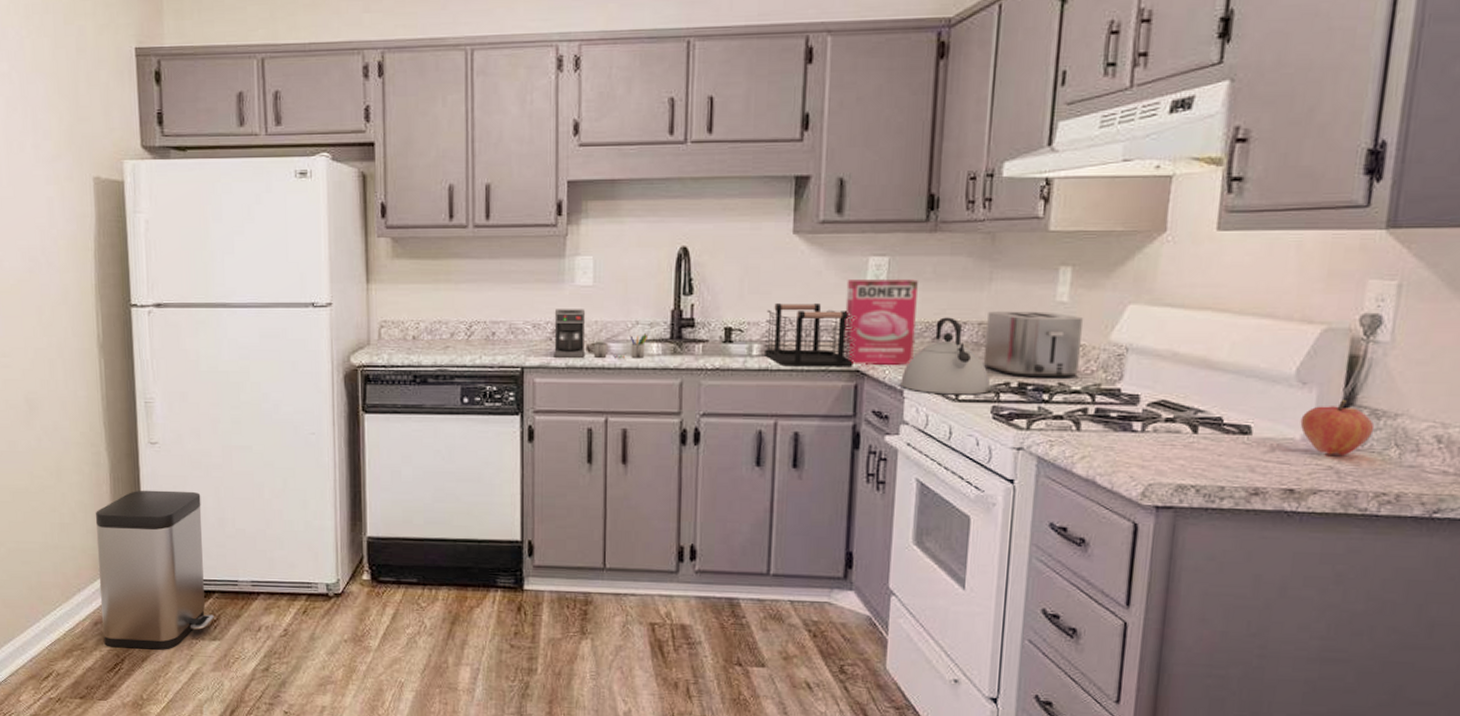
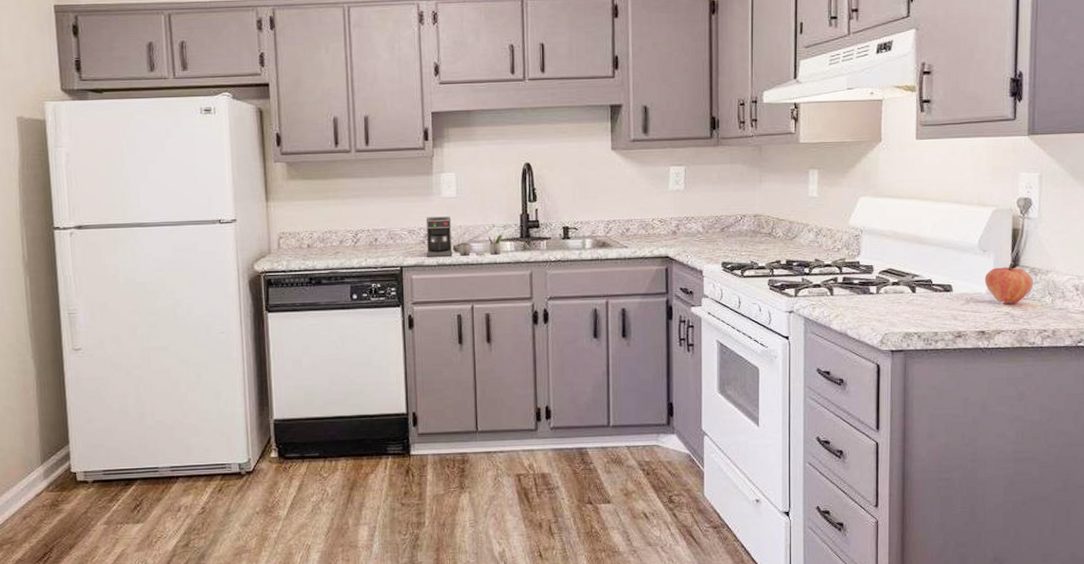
pedal bin: present [95,490,214,650] -> none [22,390,137,538]
dish rack: present [764,303,856,369] -> none [594,205,664,257]
cereal box: present [843,279,918,365] -> none [654,183,708,252]
kettle: present [900,317,991,395] -> none [700,212,767,273]
toaster: present [983,311,1084,377] -> none [759,204,830,256]

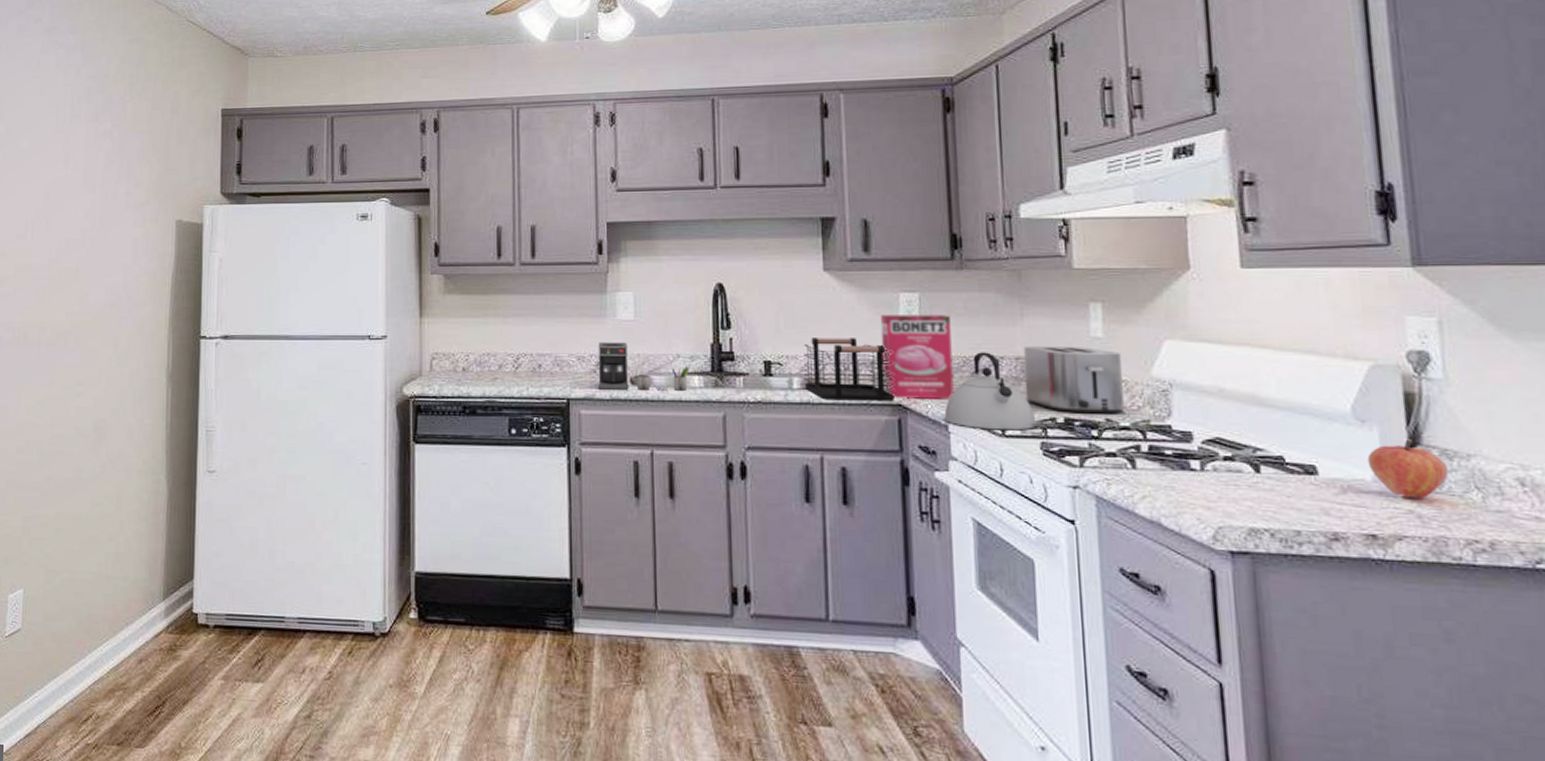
dish rack: none [594,205,664,257] -> present [803,338,895,403]
cereal box: none [654,183,708,252] -> present [880,315,954,399]
kettle: none [700,212,767,273] -> present [944,352,1037,431]
toaster: none [759,204,830,256] -> present [1024,346,1124,413]

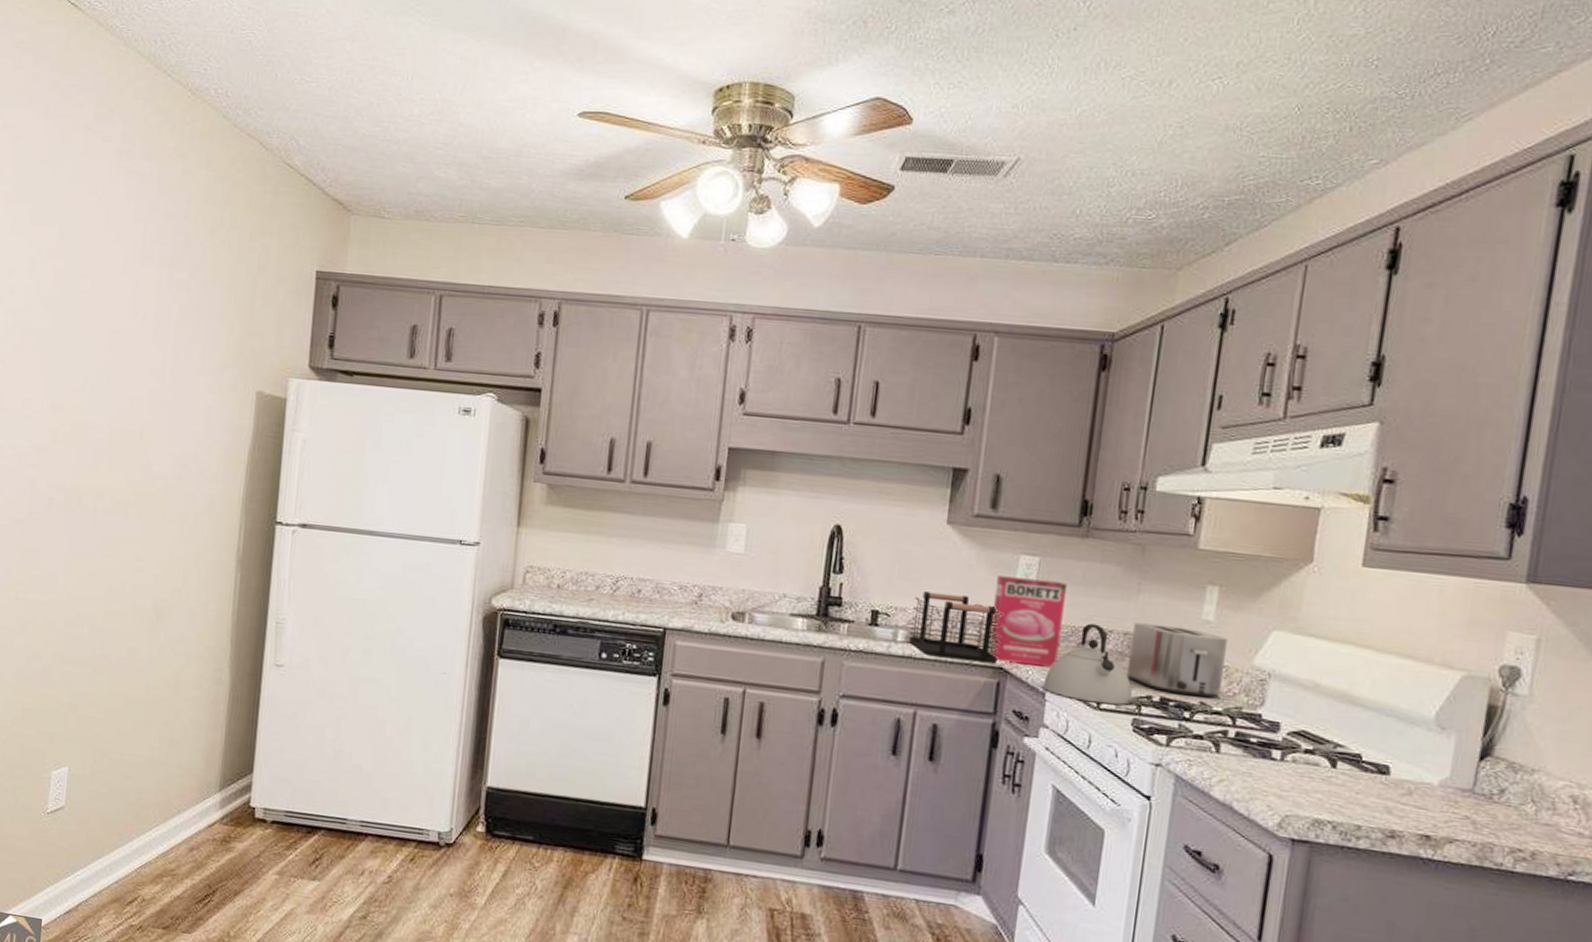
coffee maker: present [598,342,690,392] -> none [697,573,795,633]
fruit: present [1367,439,1449,499] -> none [1438,749,1512,807]

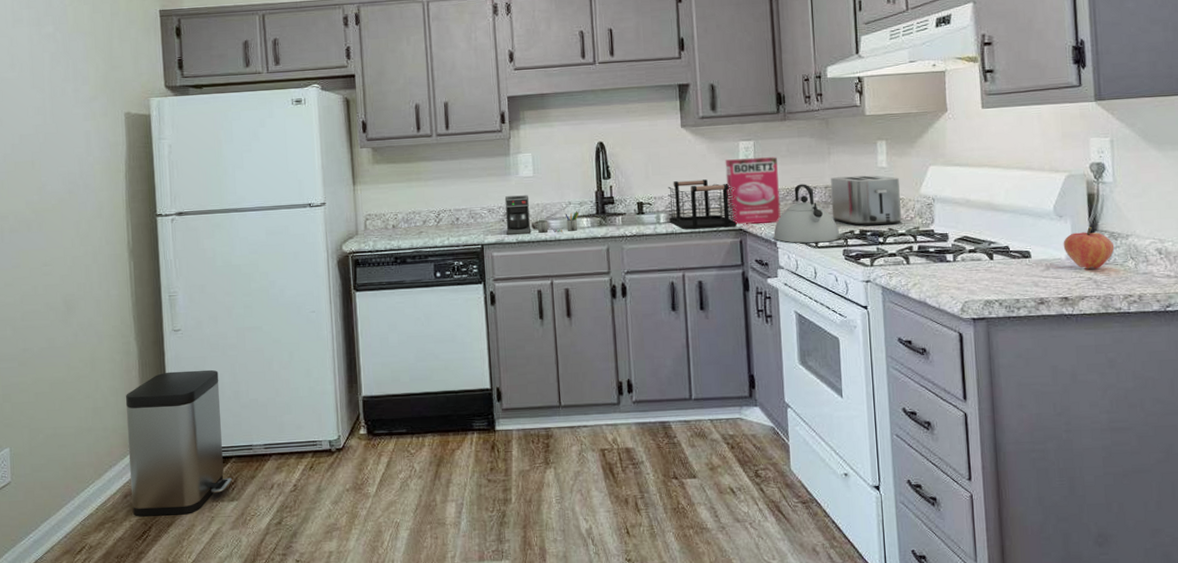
pedal bin: none [197,713,321,885] -> present [125,369,232,517]
coffee maker: none [697,573,795,633] -> present [504,195,580,236]
fruit: none [1438,749,1512,807] -> present [1063,227,1115,269]

